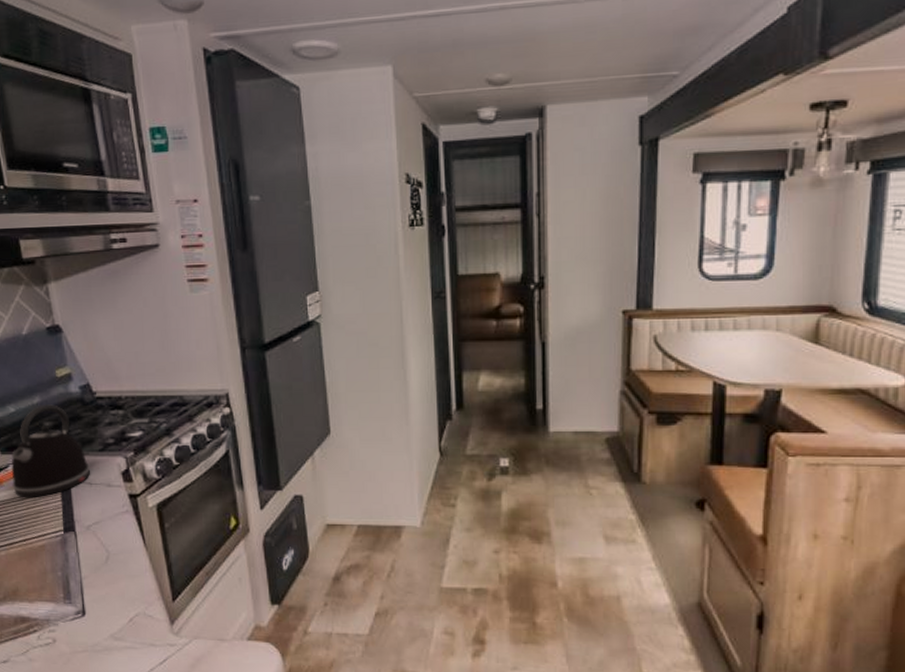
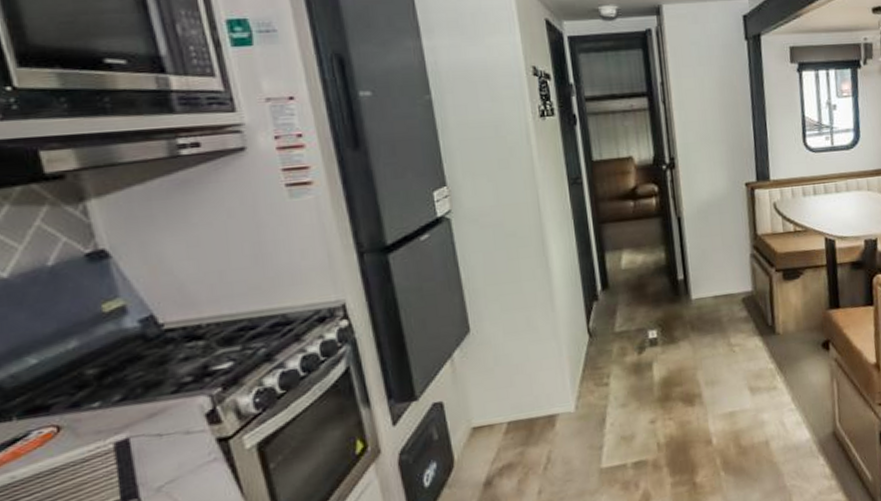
kettle: present [11,404,90,497] -> none [33,346,159,470]

